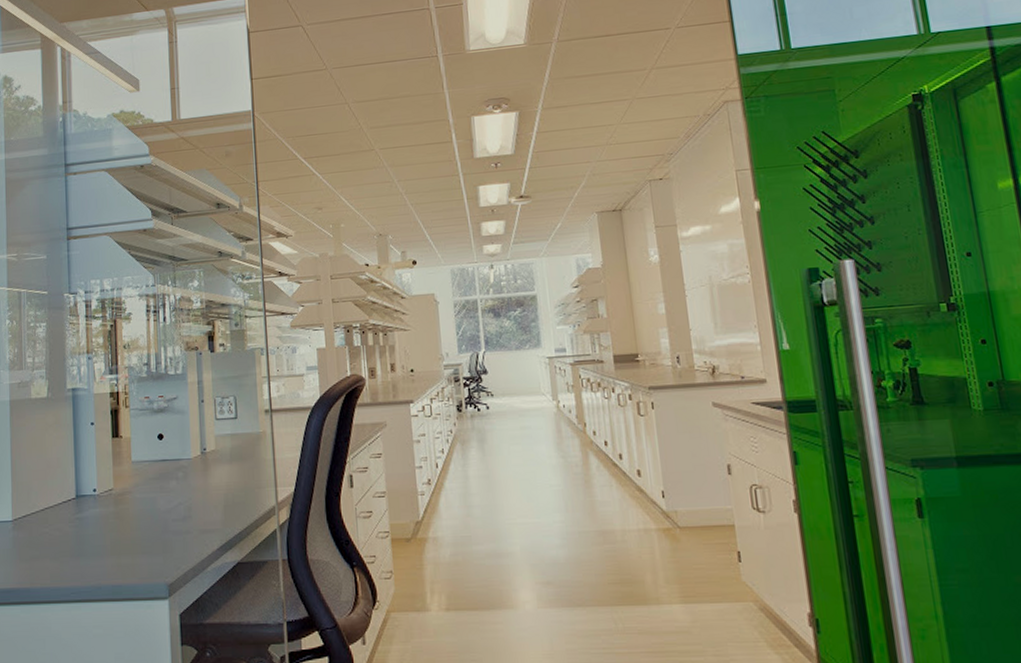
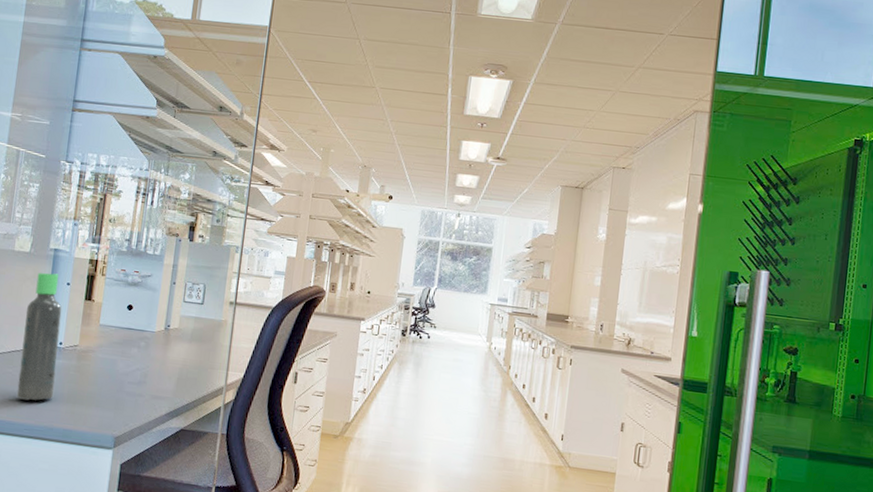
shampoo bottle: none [53,415,96,561] -> present [16,273,62,401]

